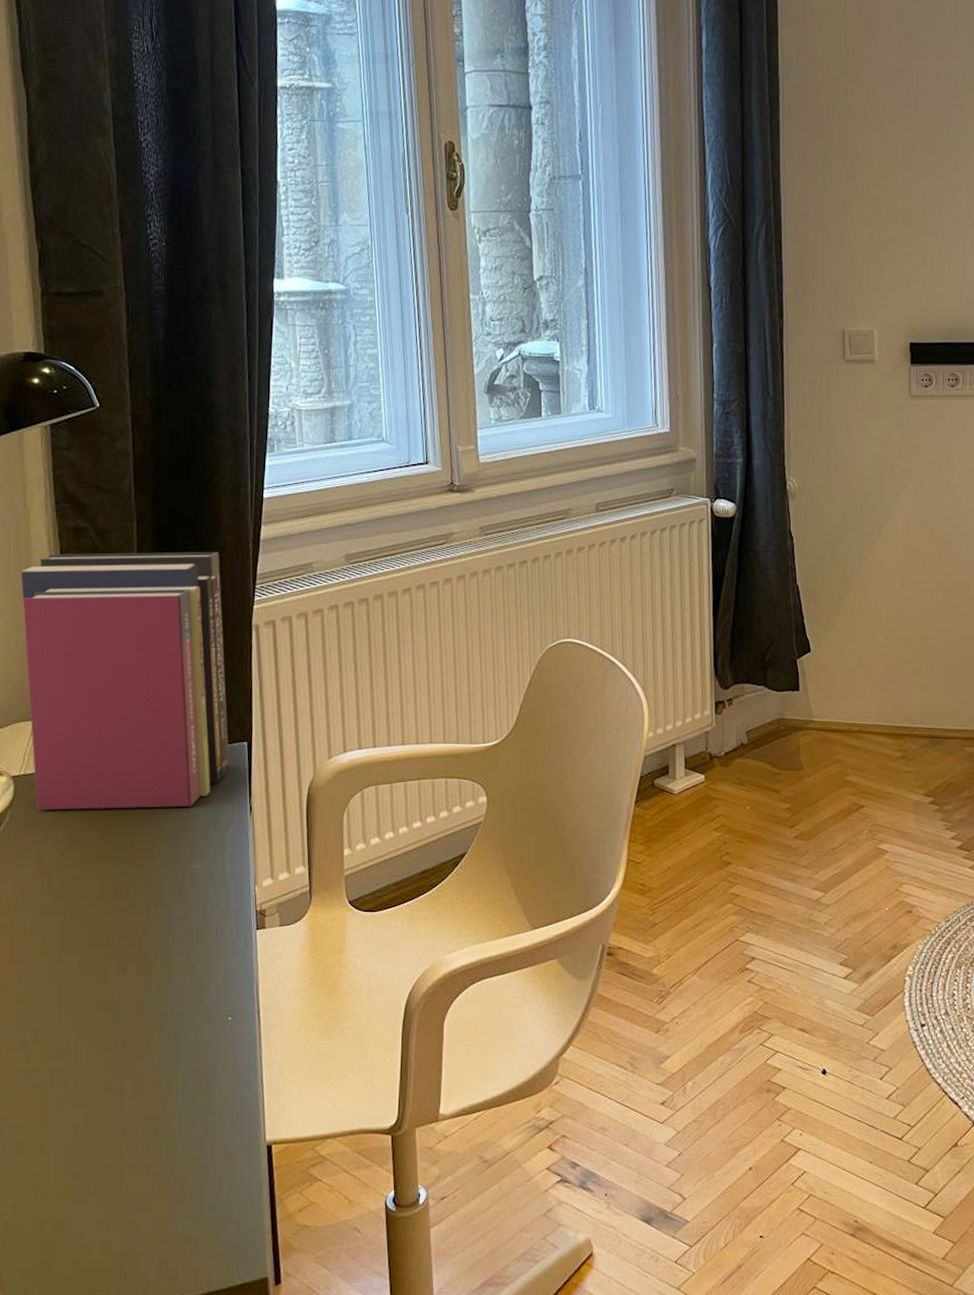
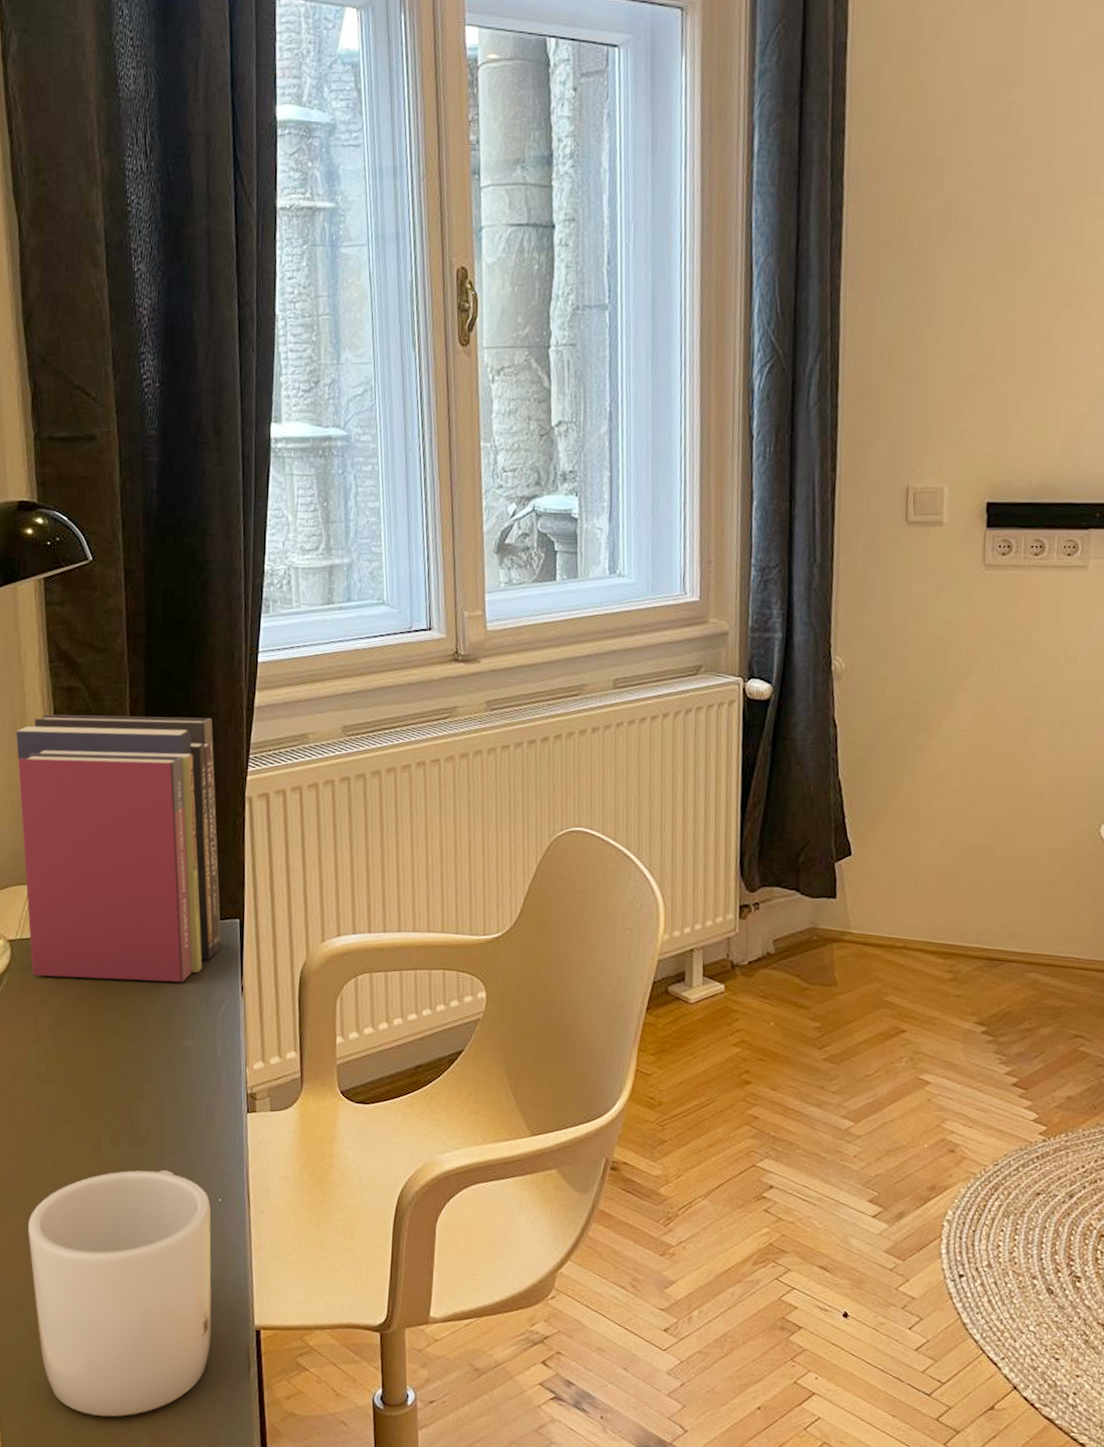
mug: none [31,993,223,1252] -> present [28,1169,212,1417]

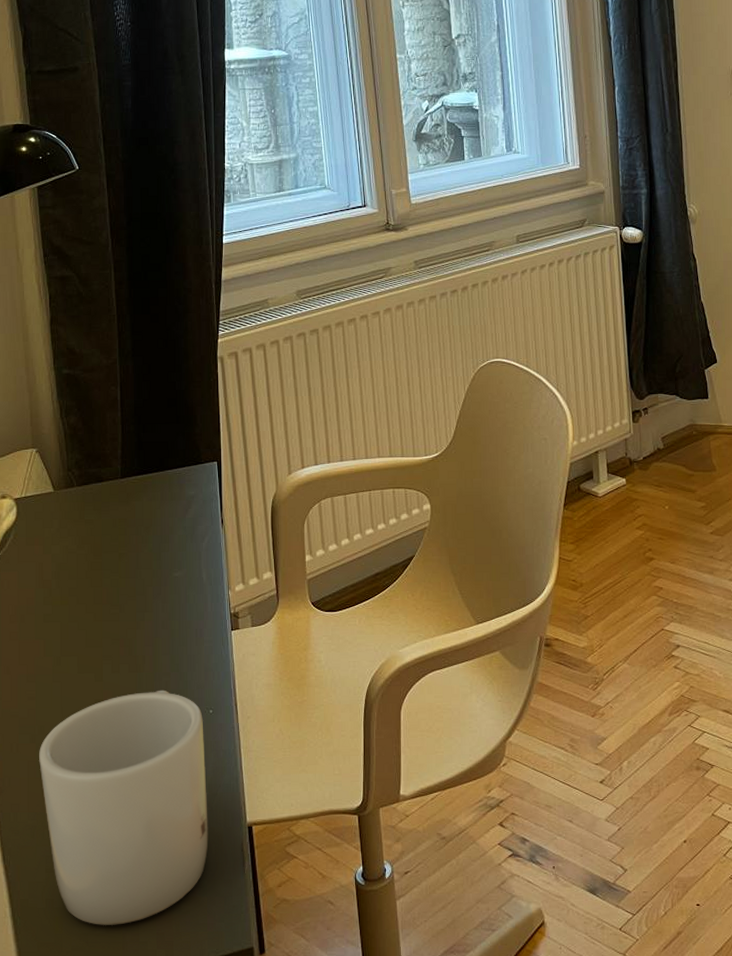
books: present [16,714,222,982] -> none [17,293,202,529]

